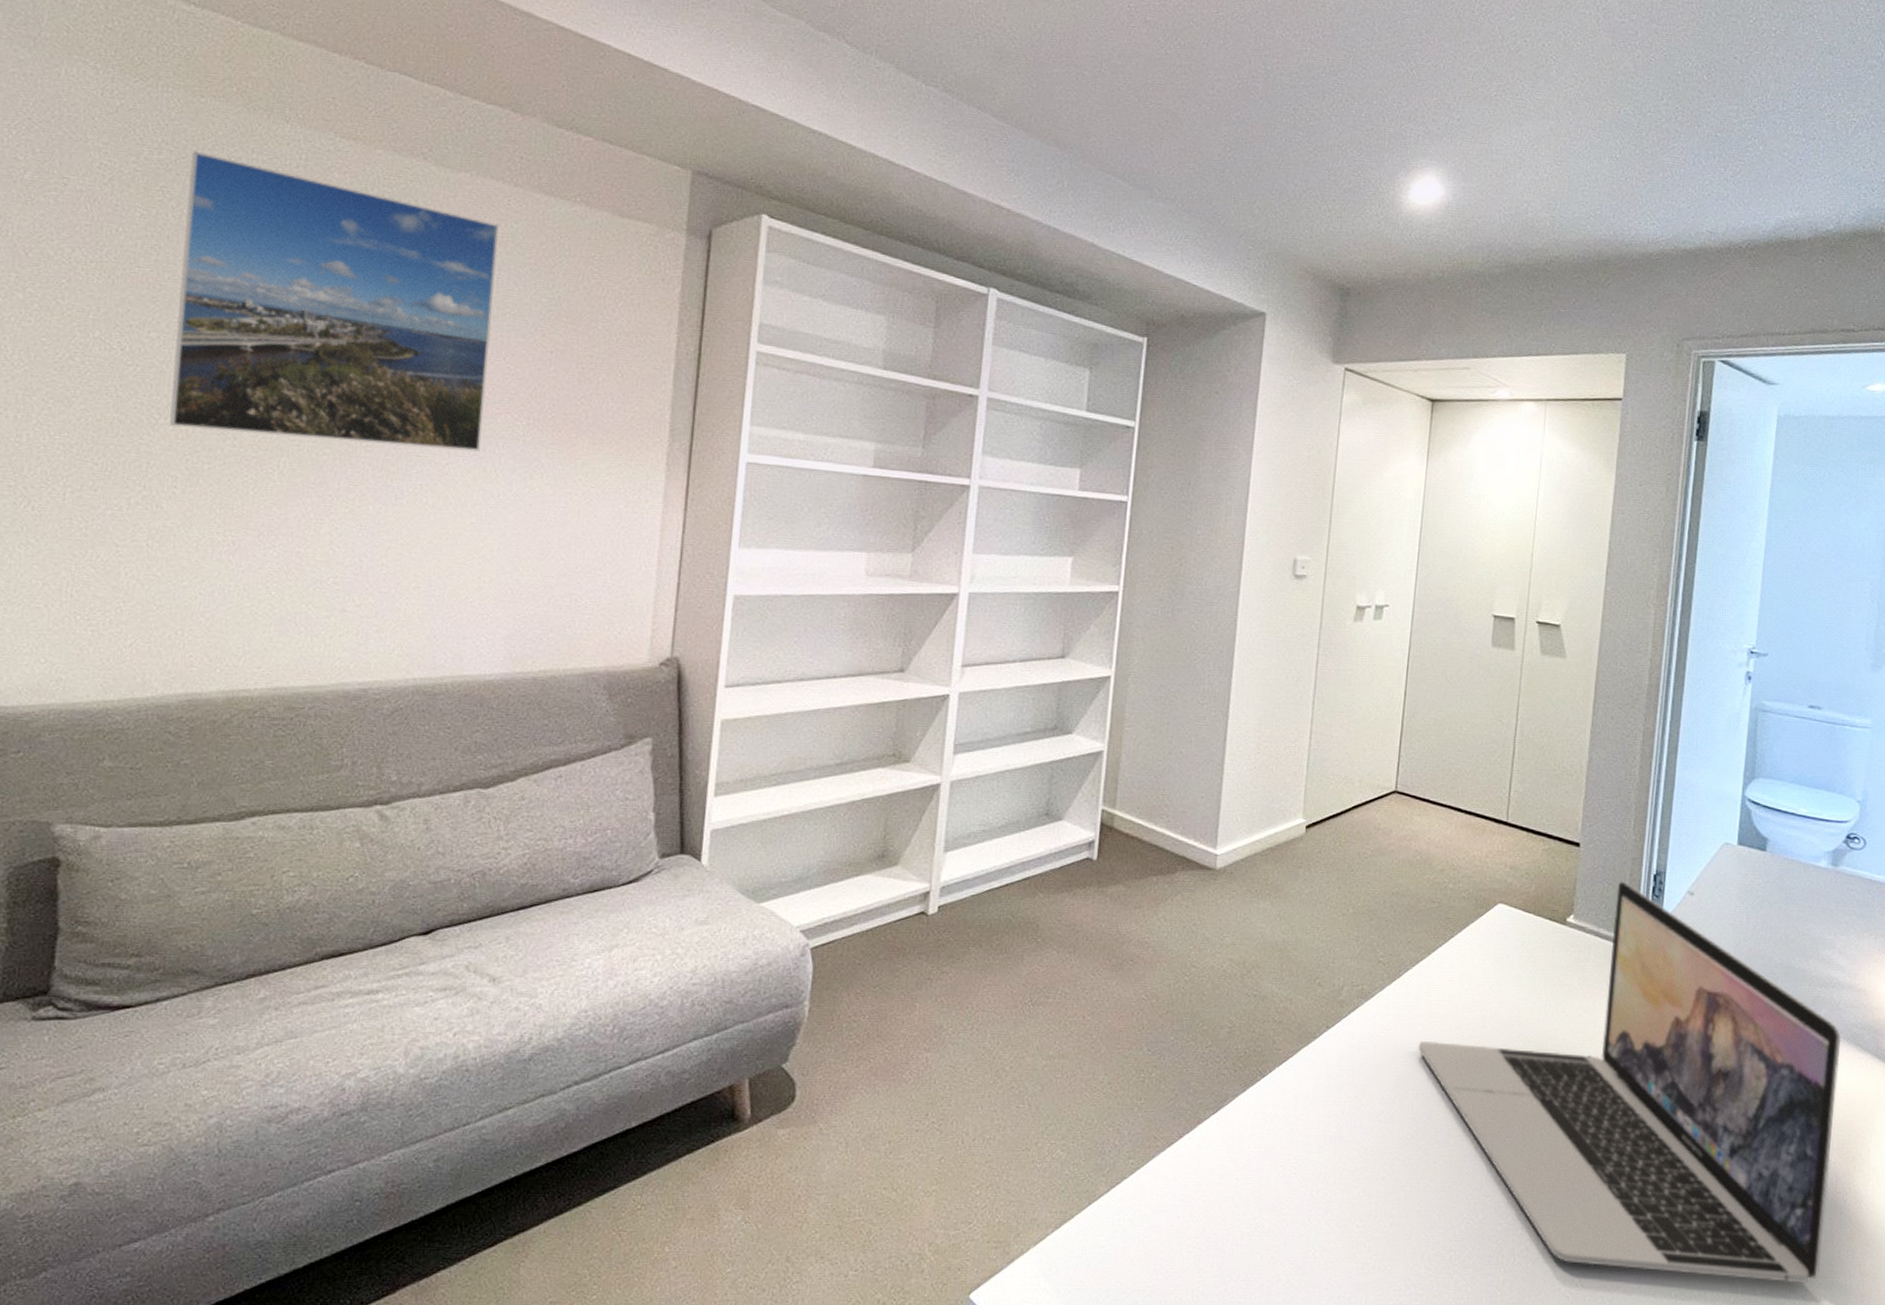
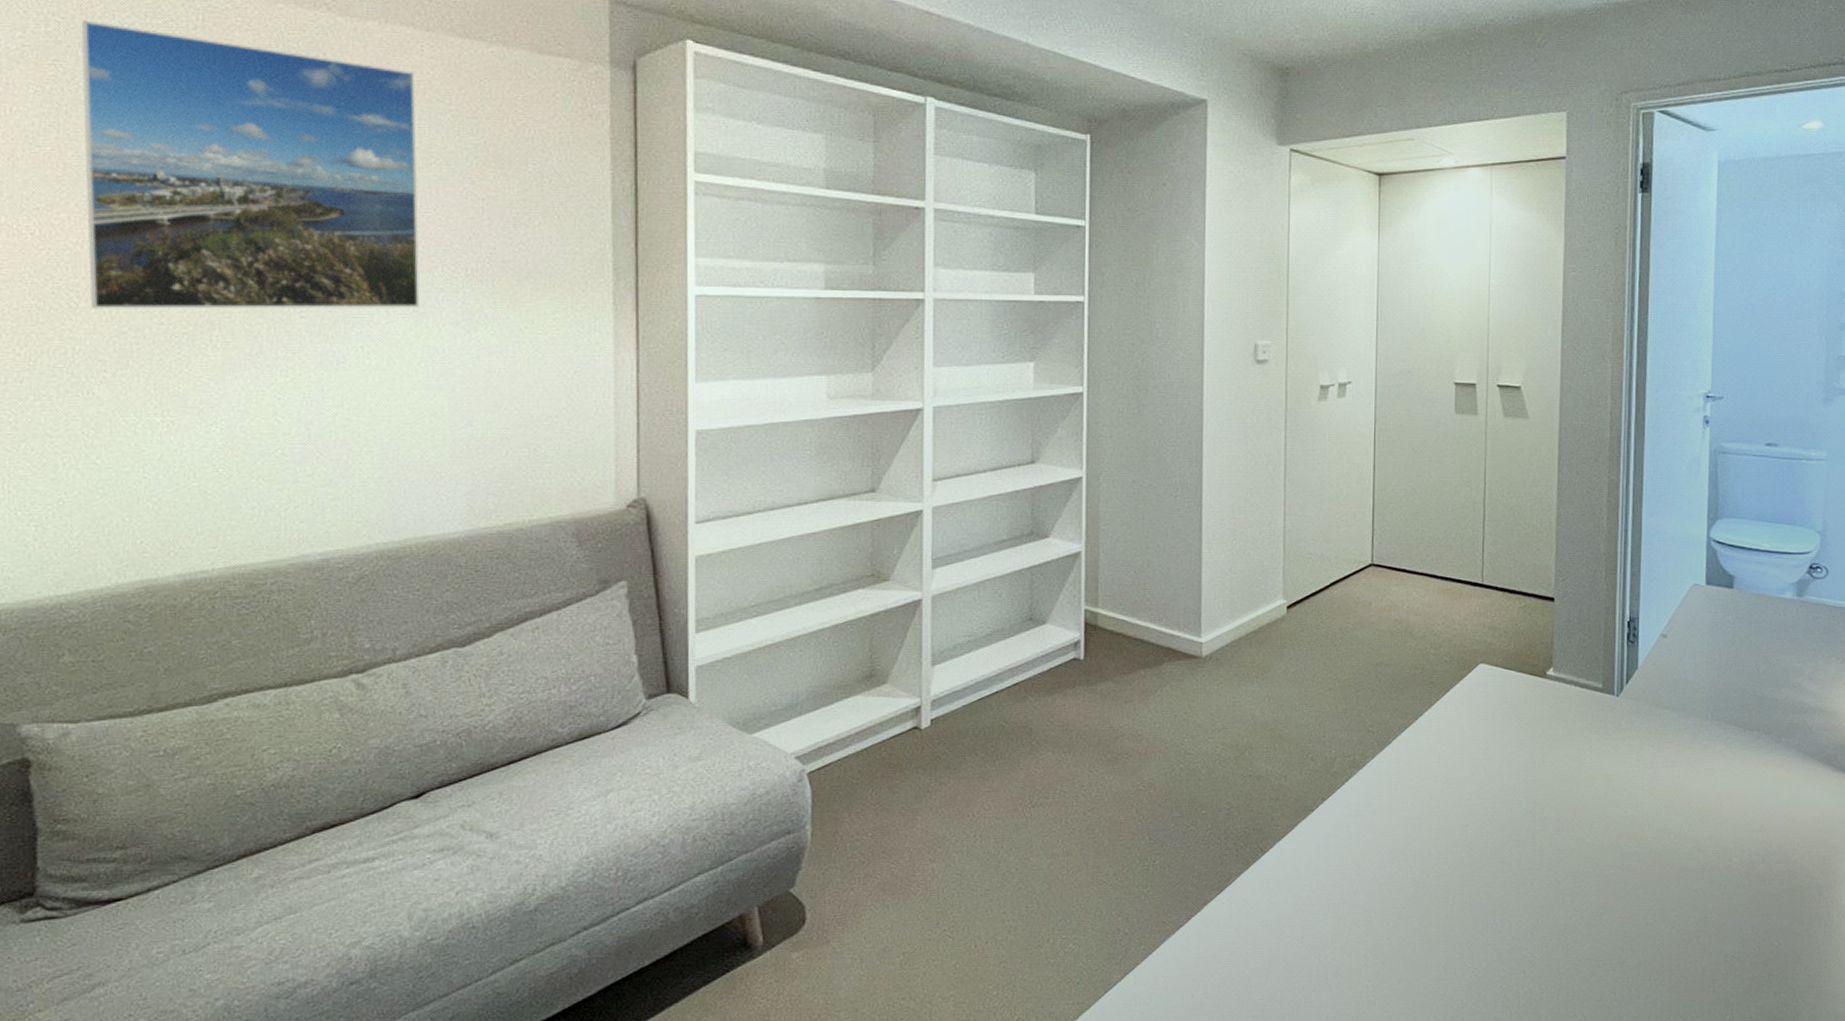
laptop: present [1418,881,1842,1284] -> none [1412,630,1816,1000]

